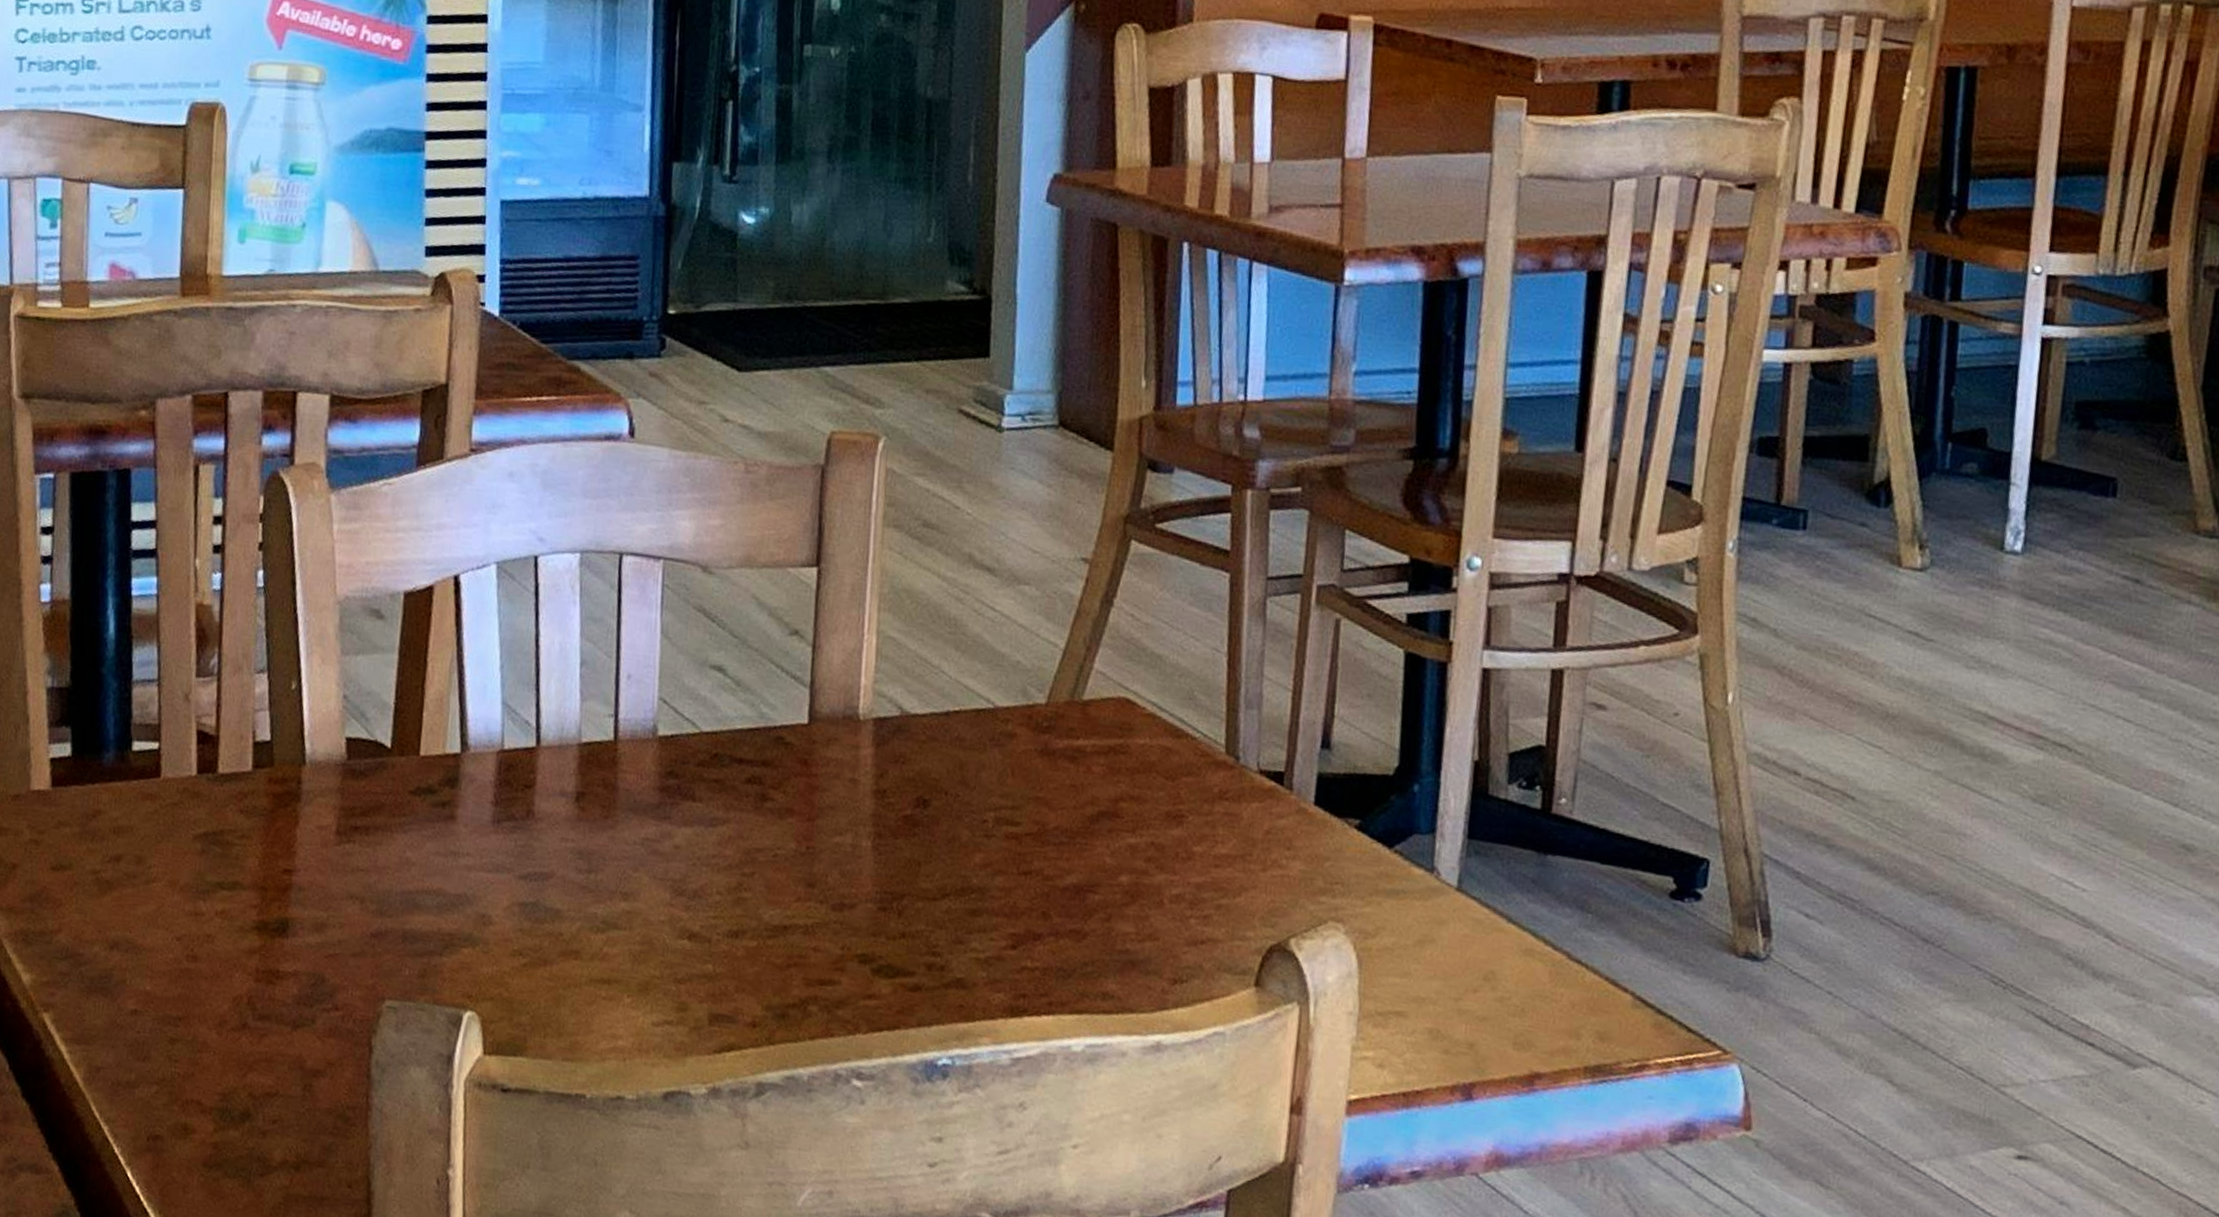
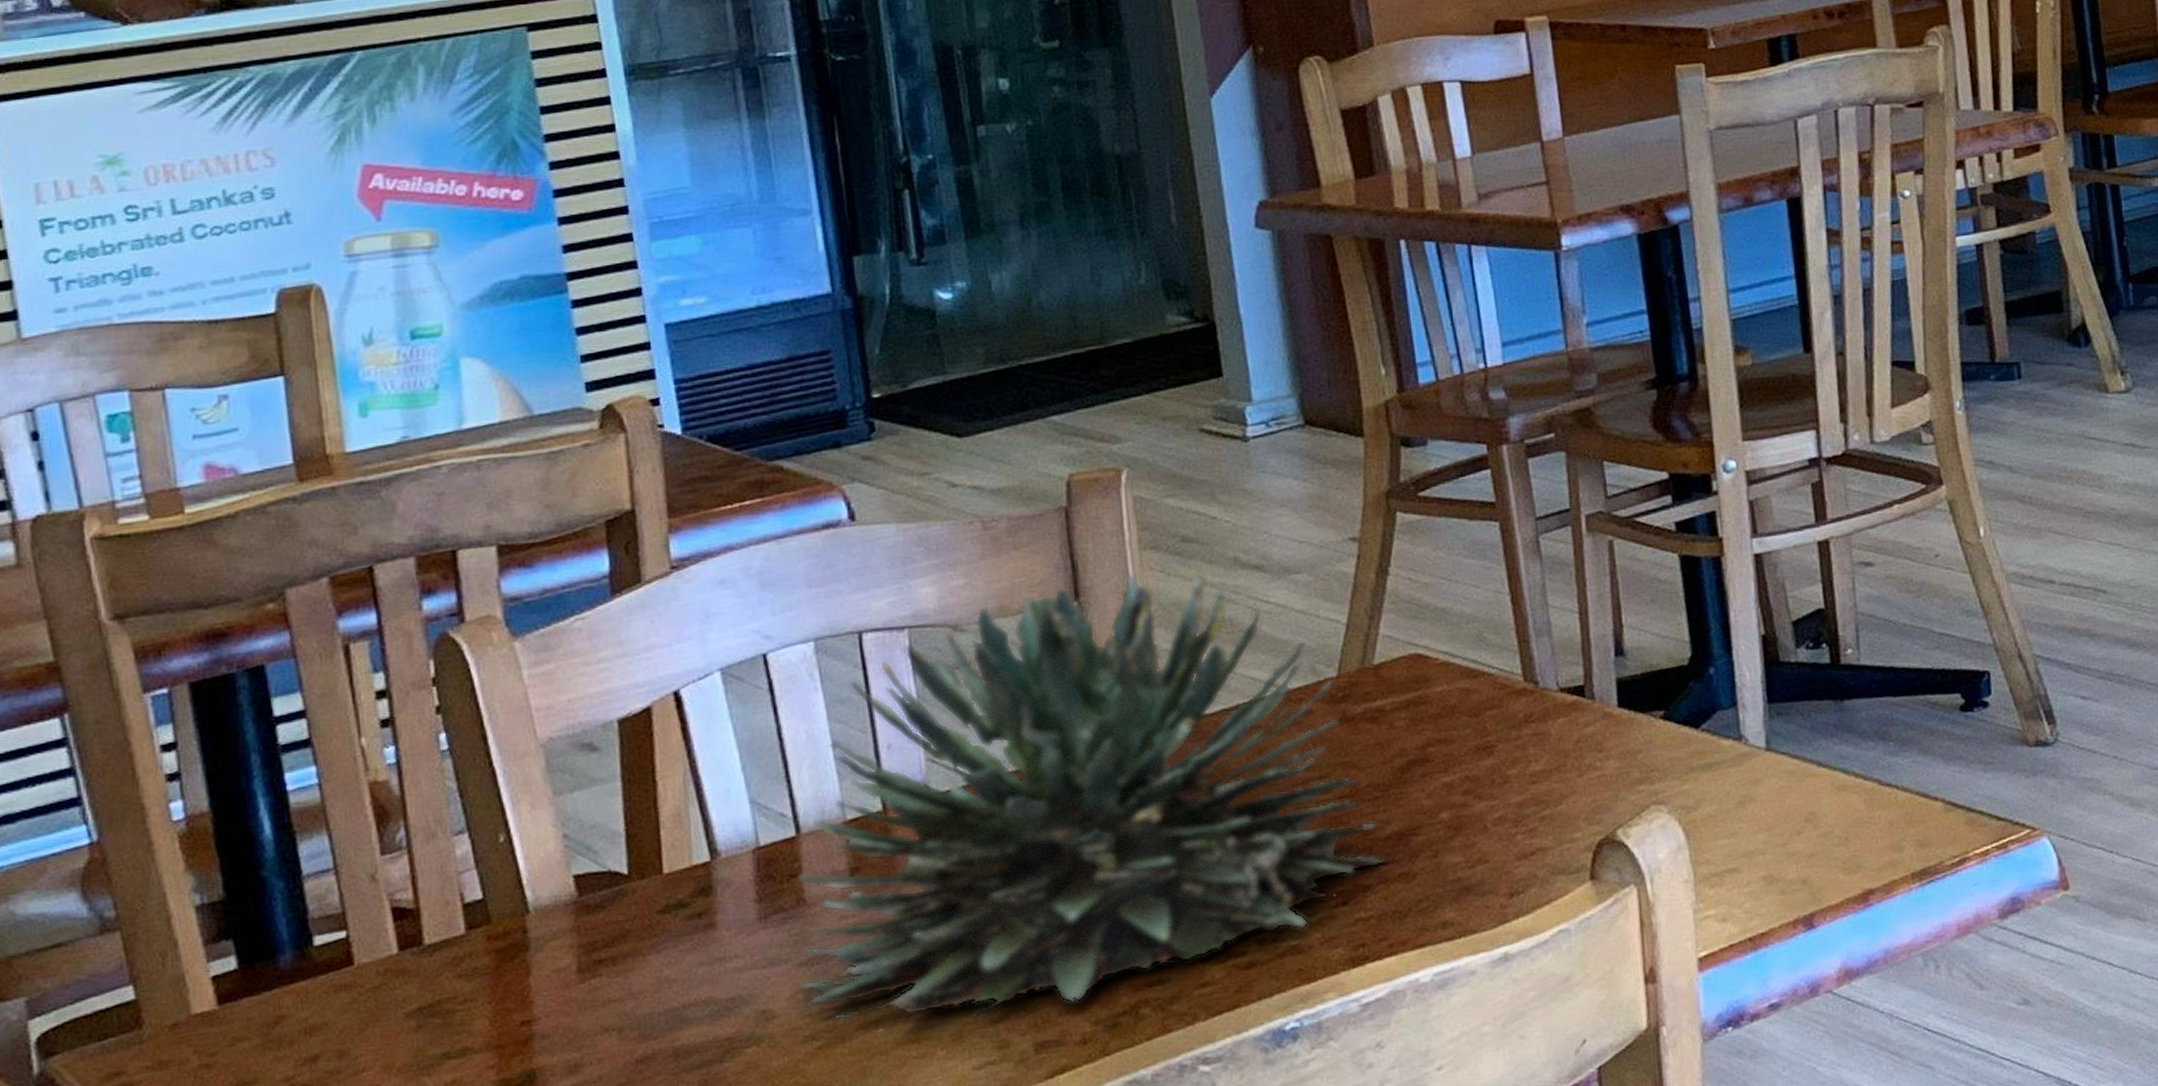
succulent plant: none [515,548,1069,982] -> present [798,572,1395,1034]

